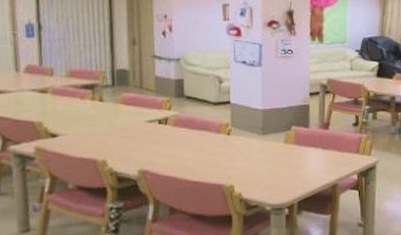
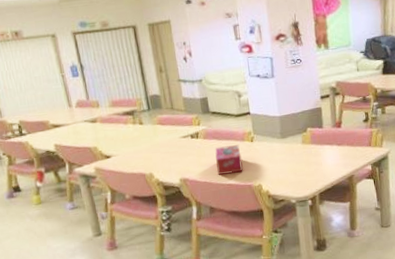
tissue box: none [183,137,216,171] -> present [215,145,244,175]

